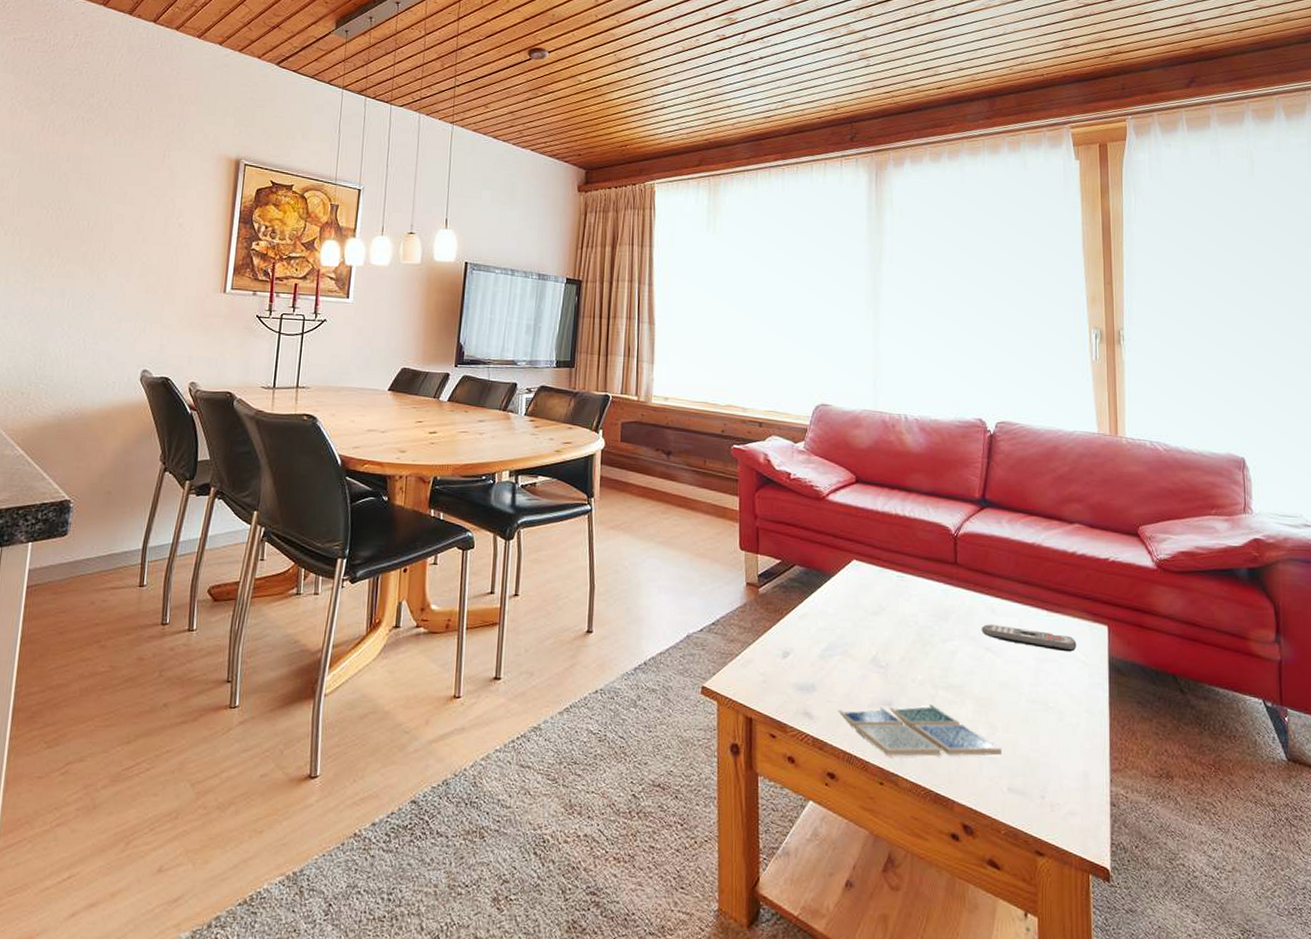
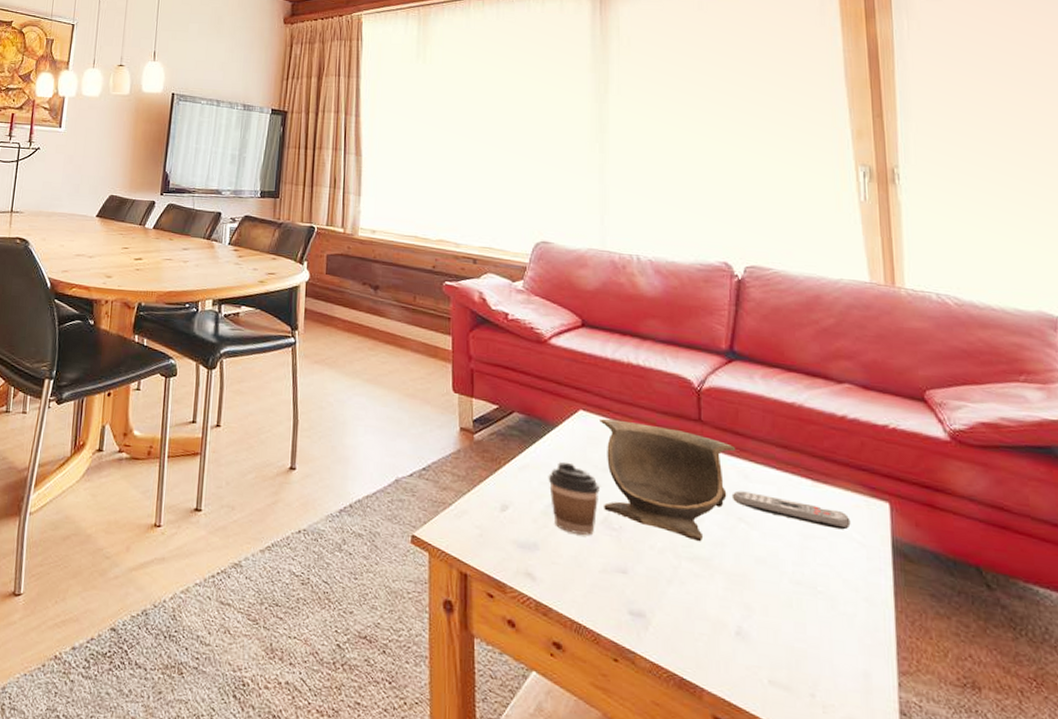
coffee cup: none [824,608,870,674] -> present [548,461,600,536]
drink coaster: present [838,704,1003,757] -> none [564,573,761,642]
decorative bowl: none [870,567,986,672] -> present [600,419,736,542]

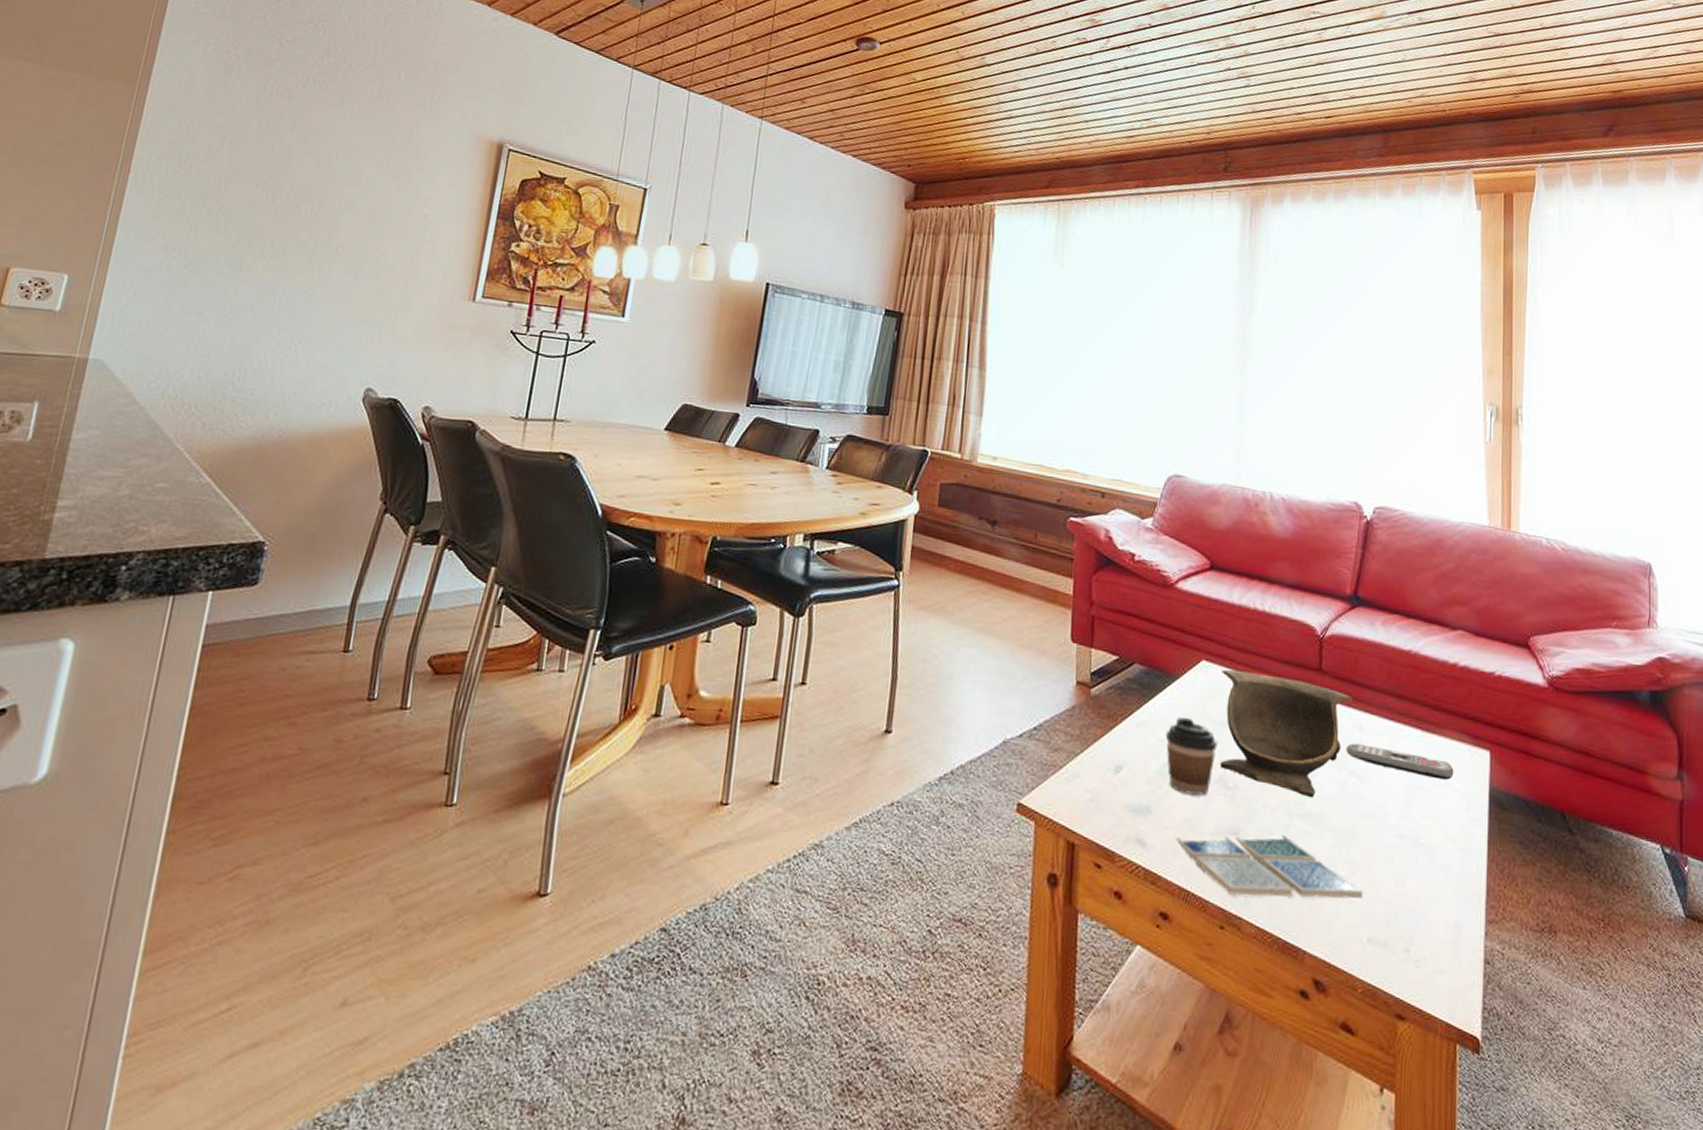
drink coaster: none [564,573,761,642] -> present [1176,835,1364,899]

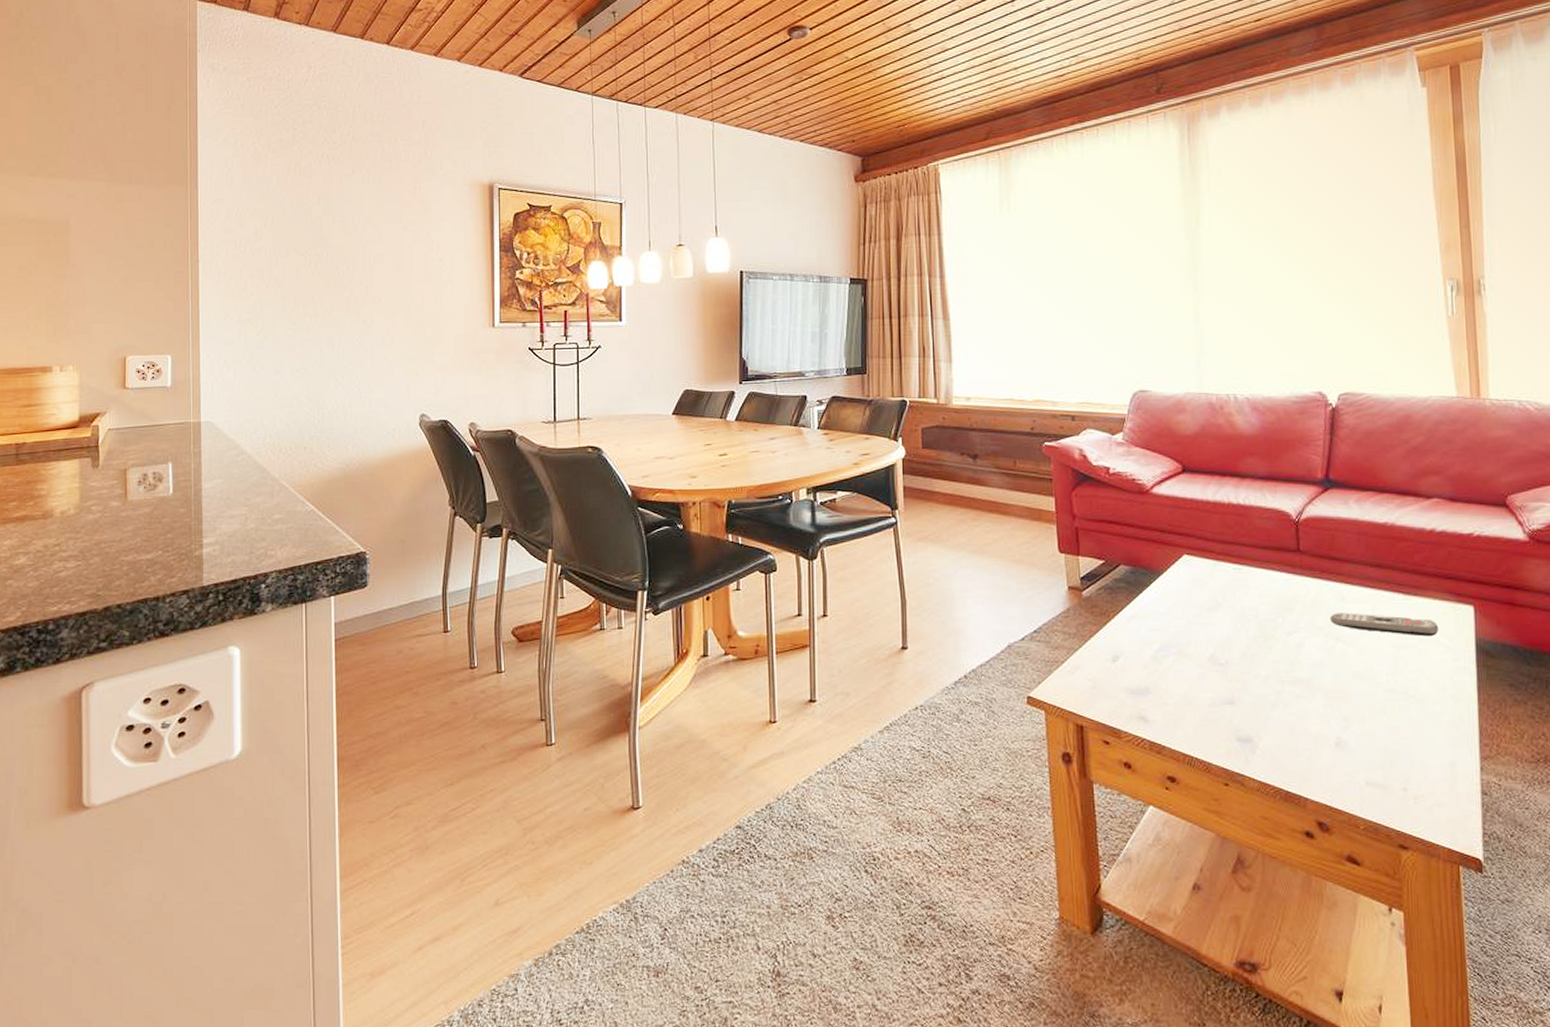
coffee cup: present [1165,716,1218,796] -> none [1156,606,1206,674]
drink coaster: present [1176,835,1364,899] -> none [1175,700,1359,757]
decorative bowl: present [1220,670,1353,798] -> none [1203,560,1333,666]

